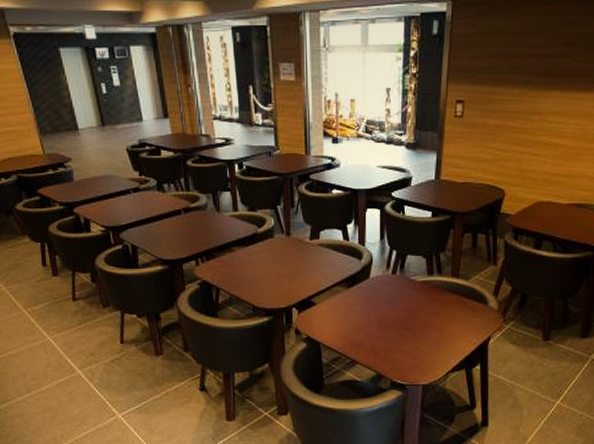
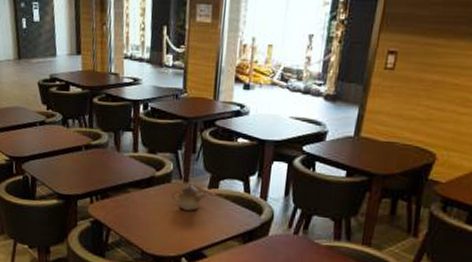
teapot: none [276,236,308,263] -> present [171,182,205,211]

